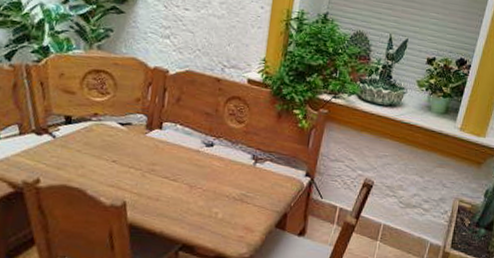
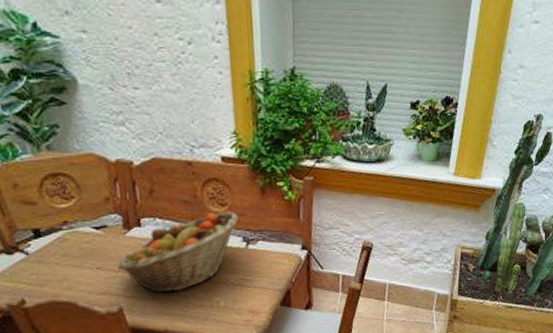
fruit basket: none [130,128,252,196] -> present [117,211,238,294]

